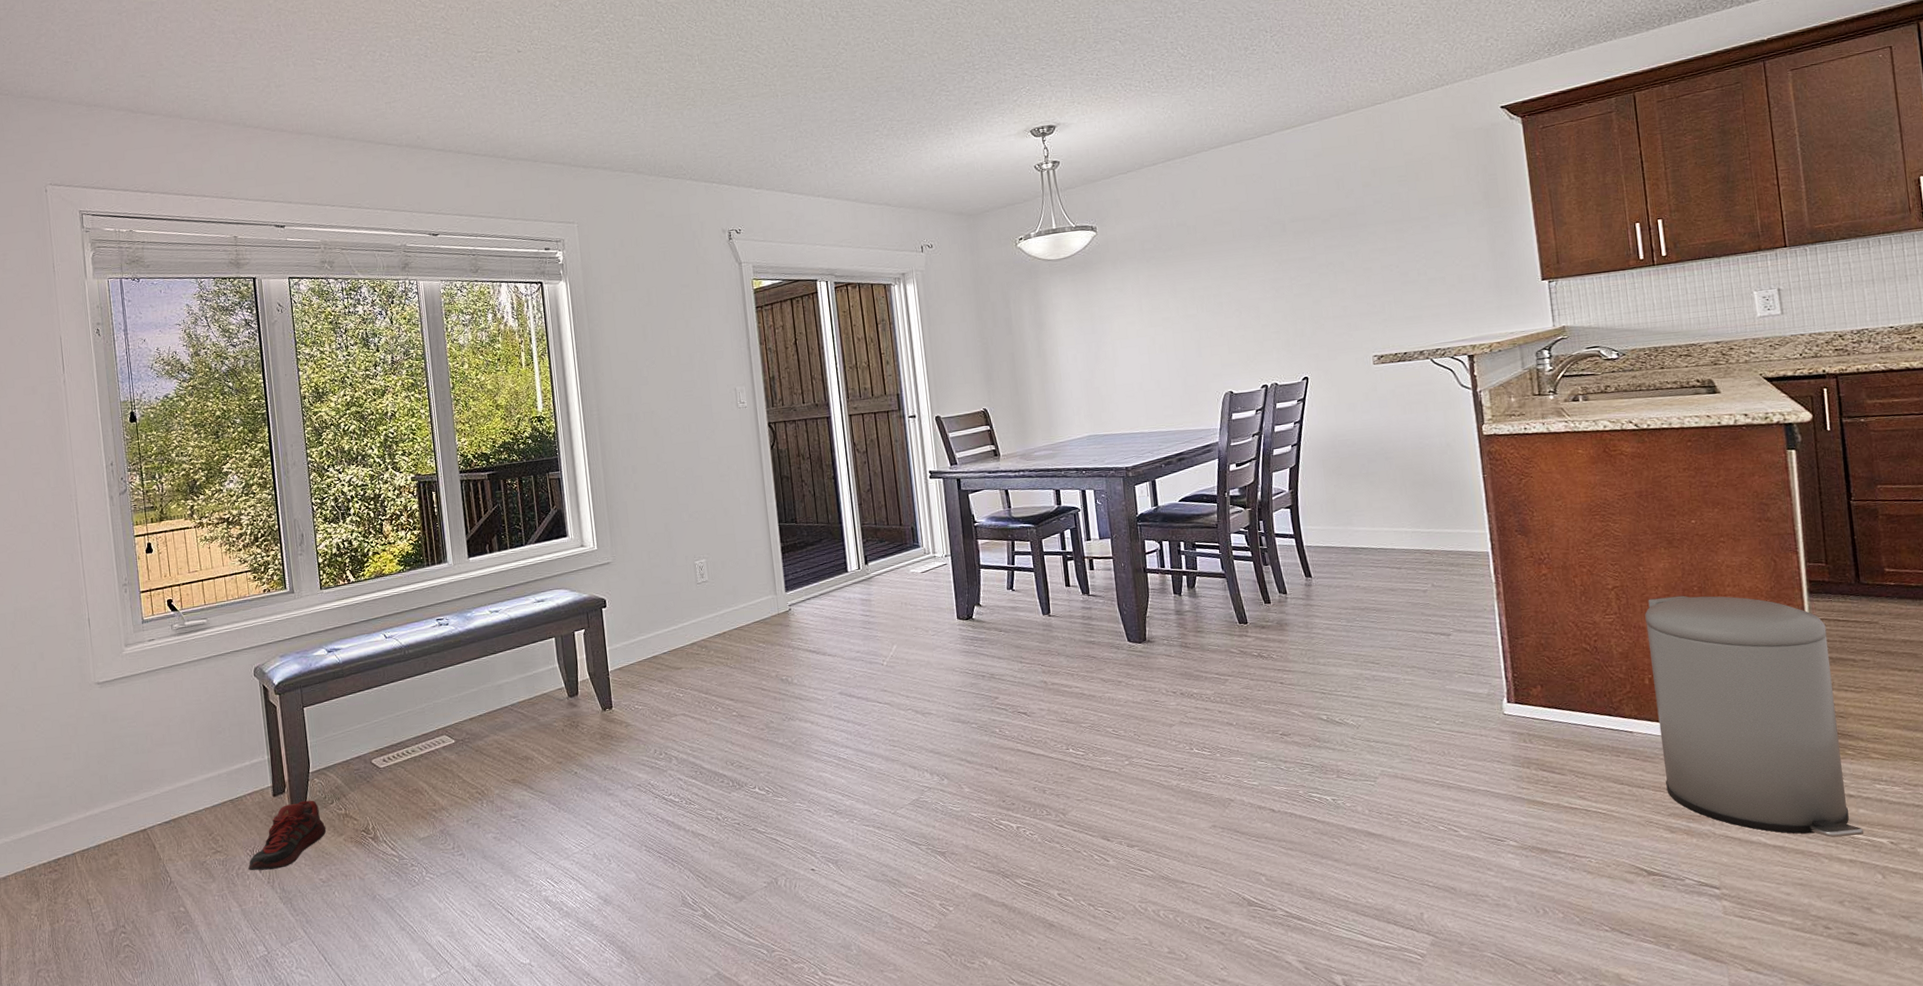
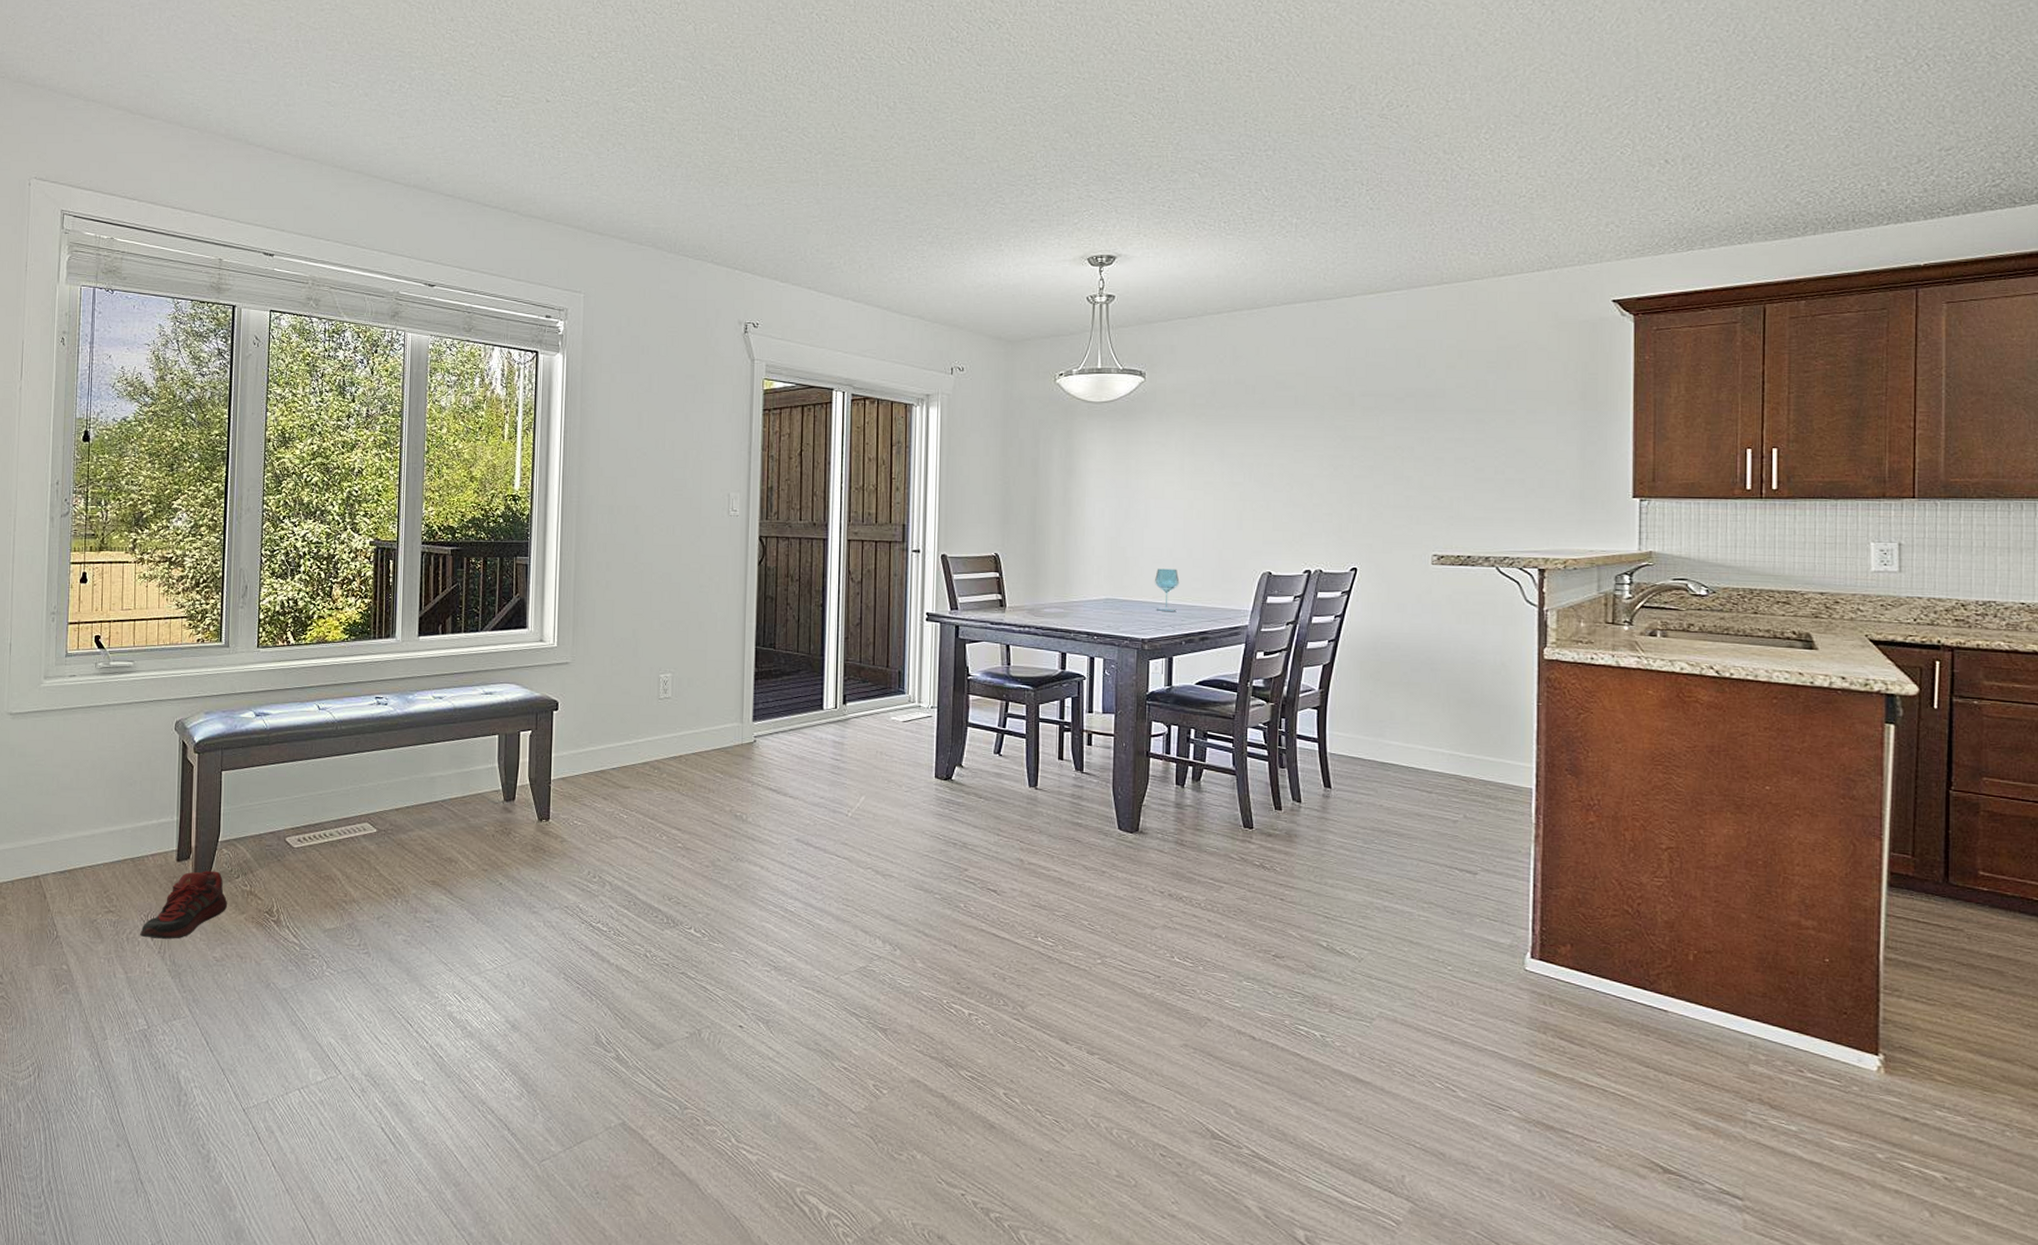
wine glass: none [1129,400,1153,440] -> present [1154,568,1180,611]
pedal bin: present [1645,595,1865,838] -> none [1697,866,1916,1164]

